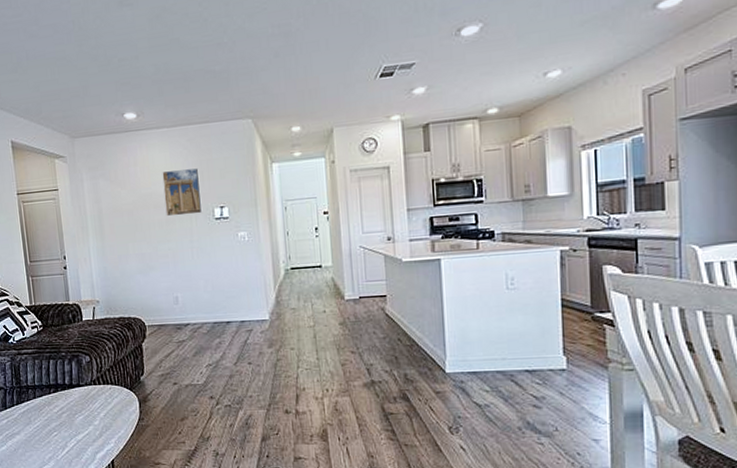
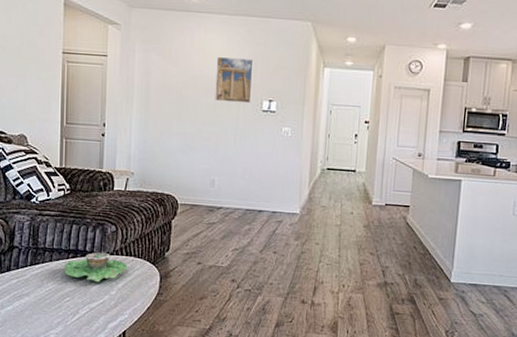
succulent planter: none [47,383,107,414] -> present [63,252,128,282]

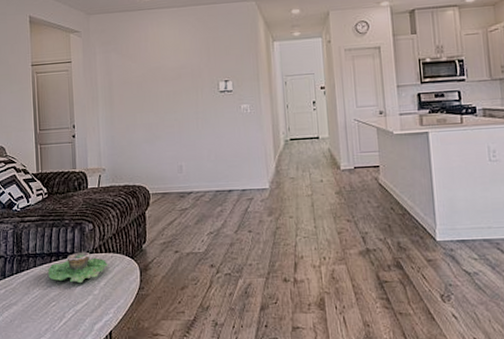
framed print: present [215,57,254,104] -> none [171,45,208,89]

